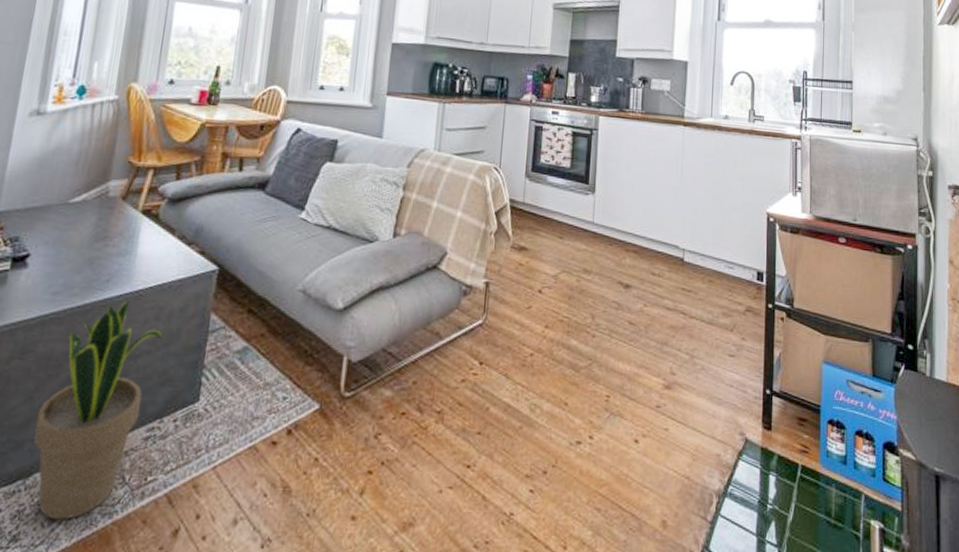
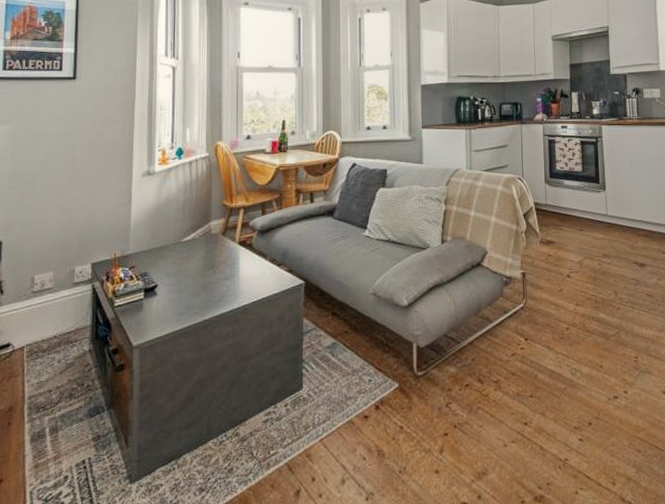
potted plant: present [33,299,165,520] -> none [179,313,269,490]

